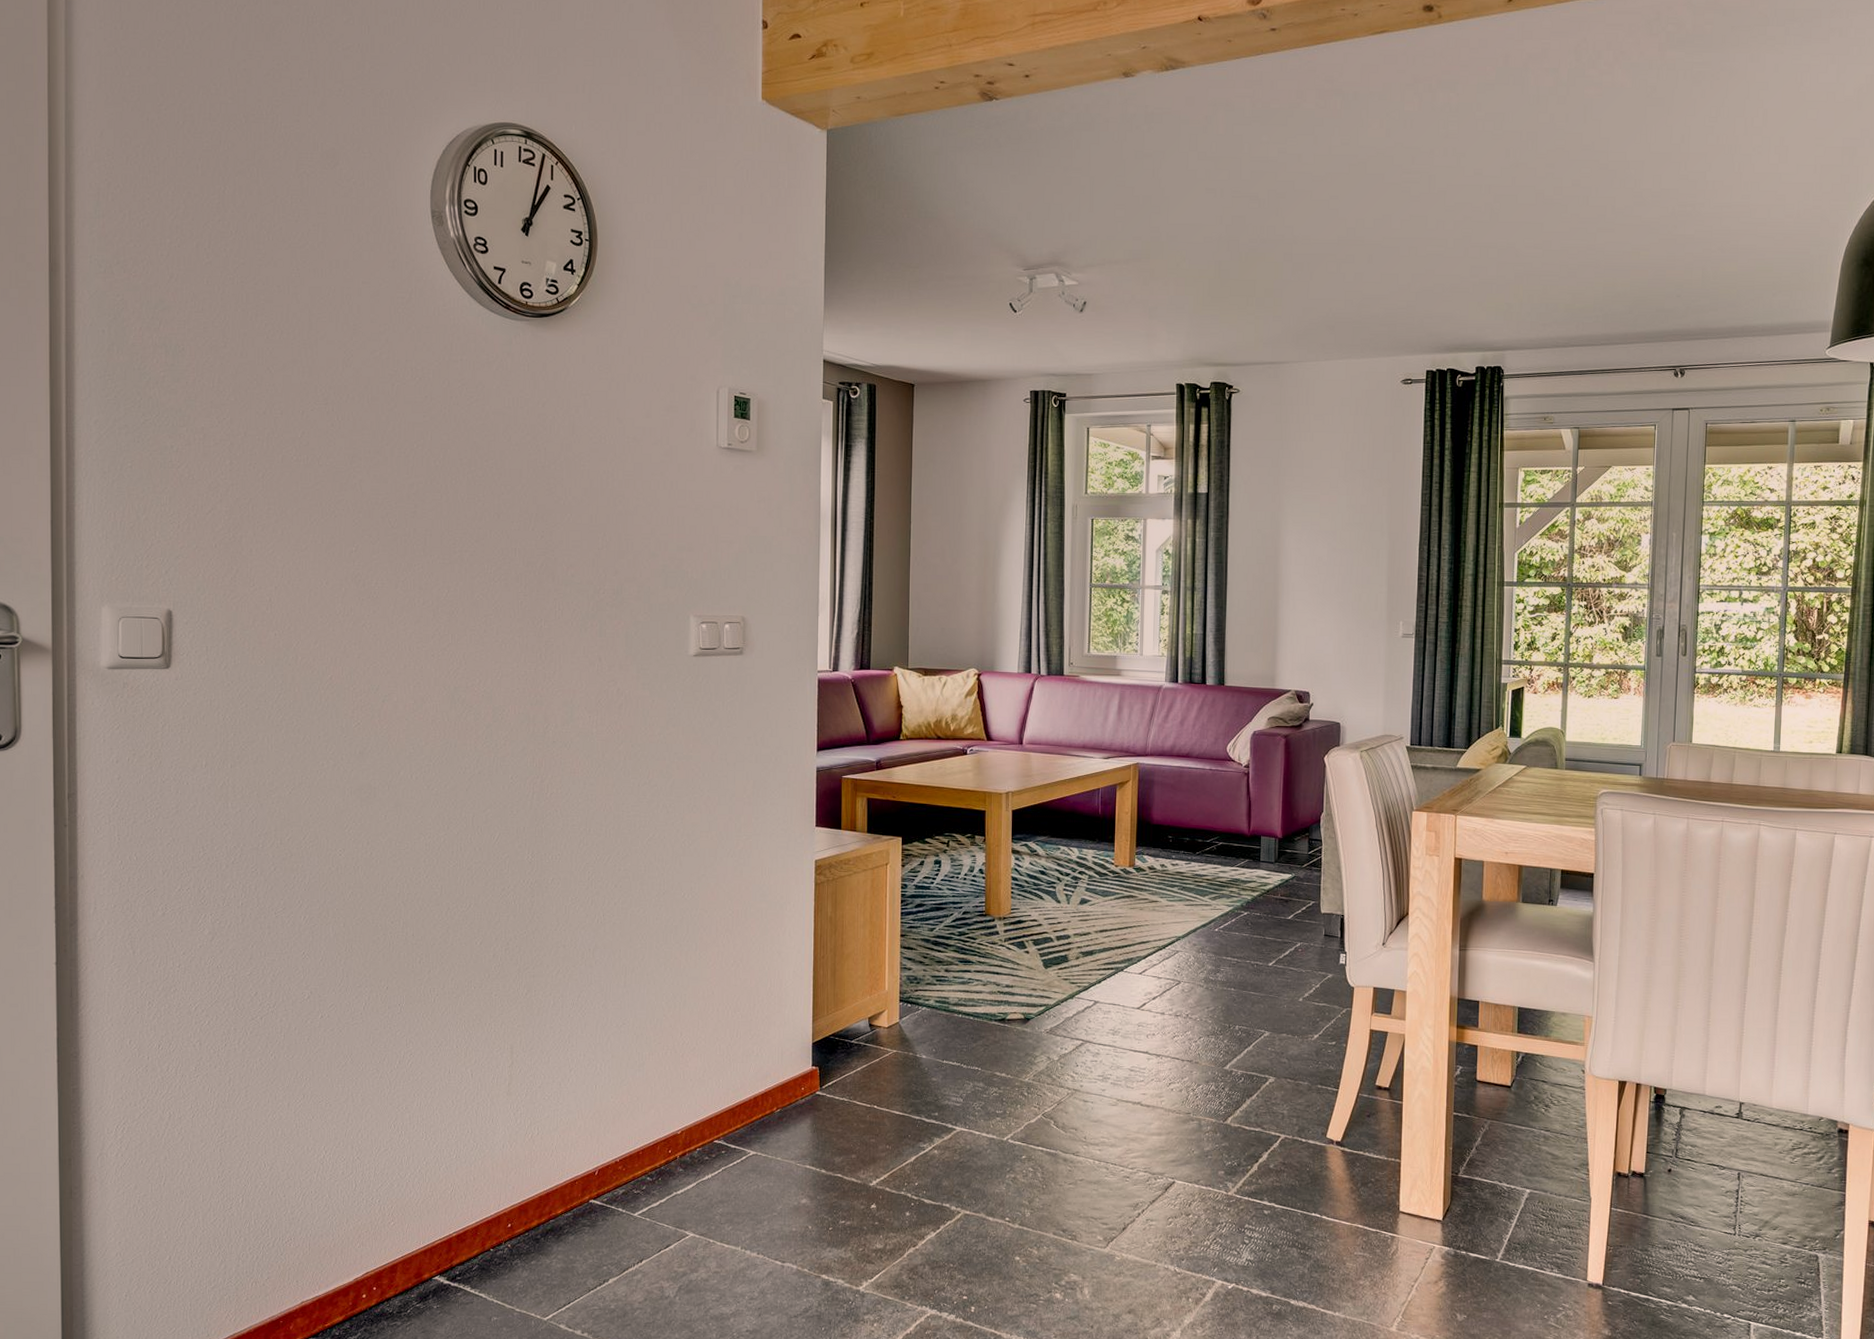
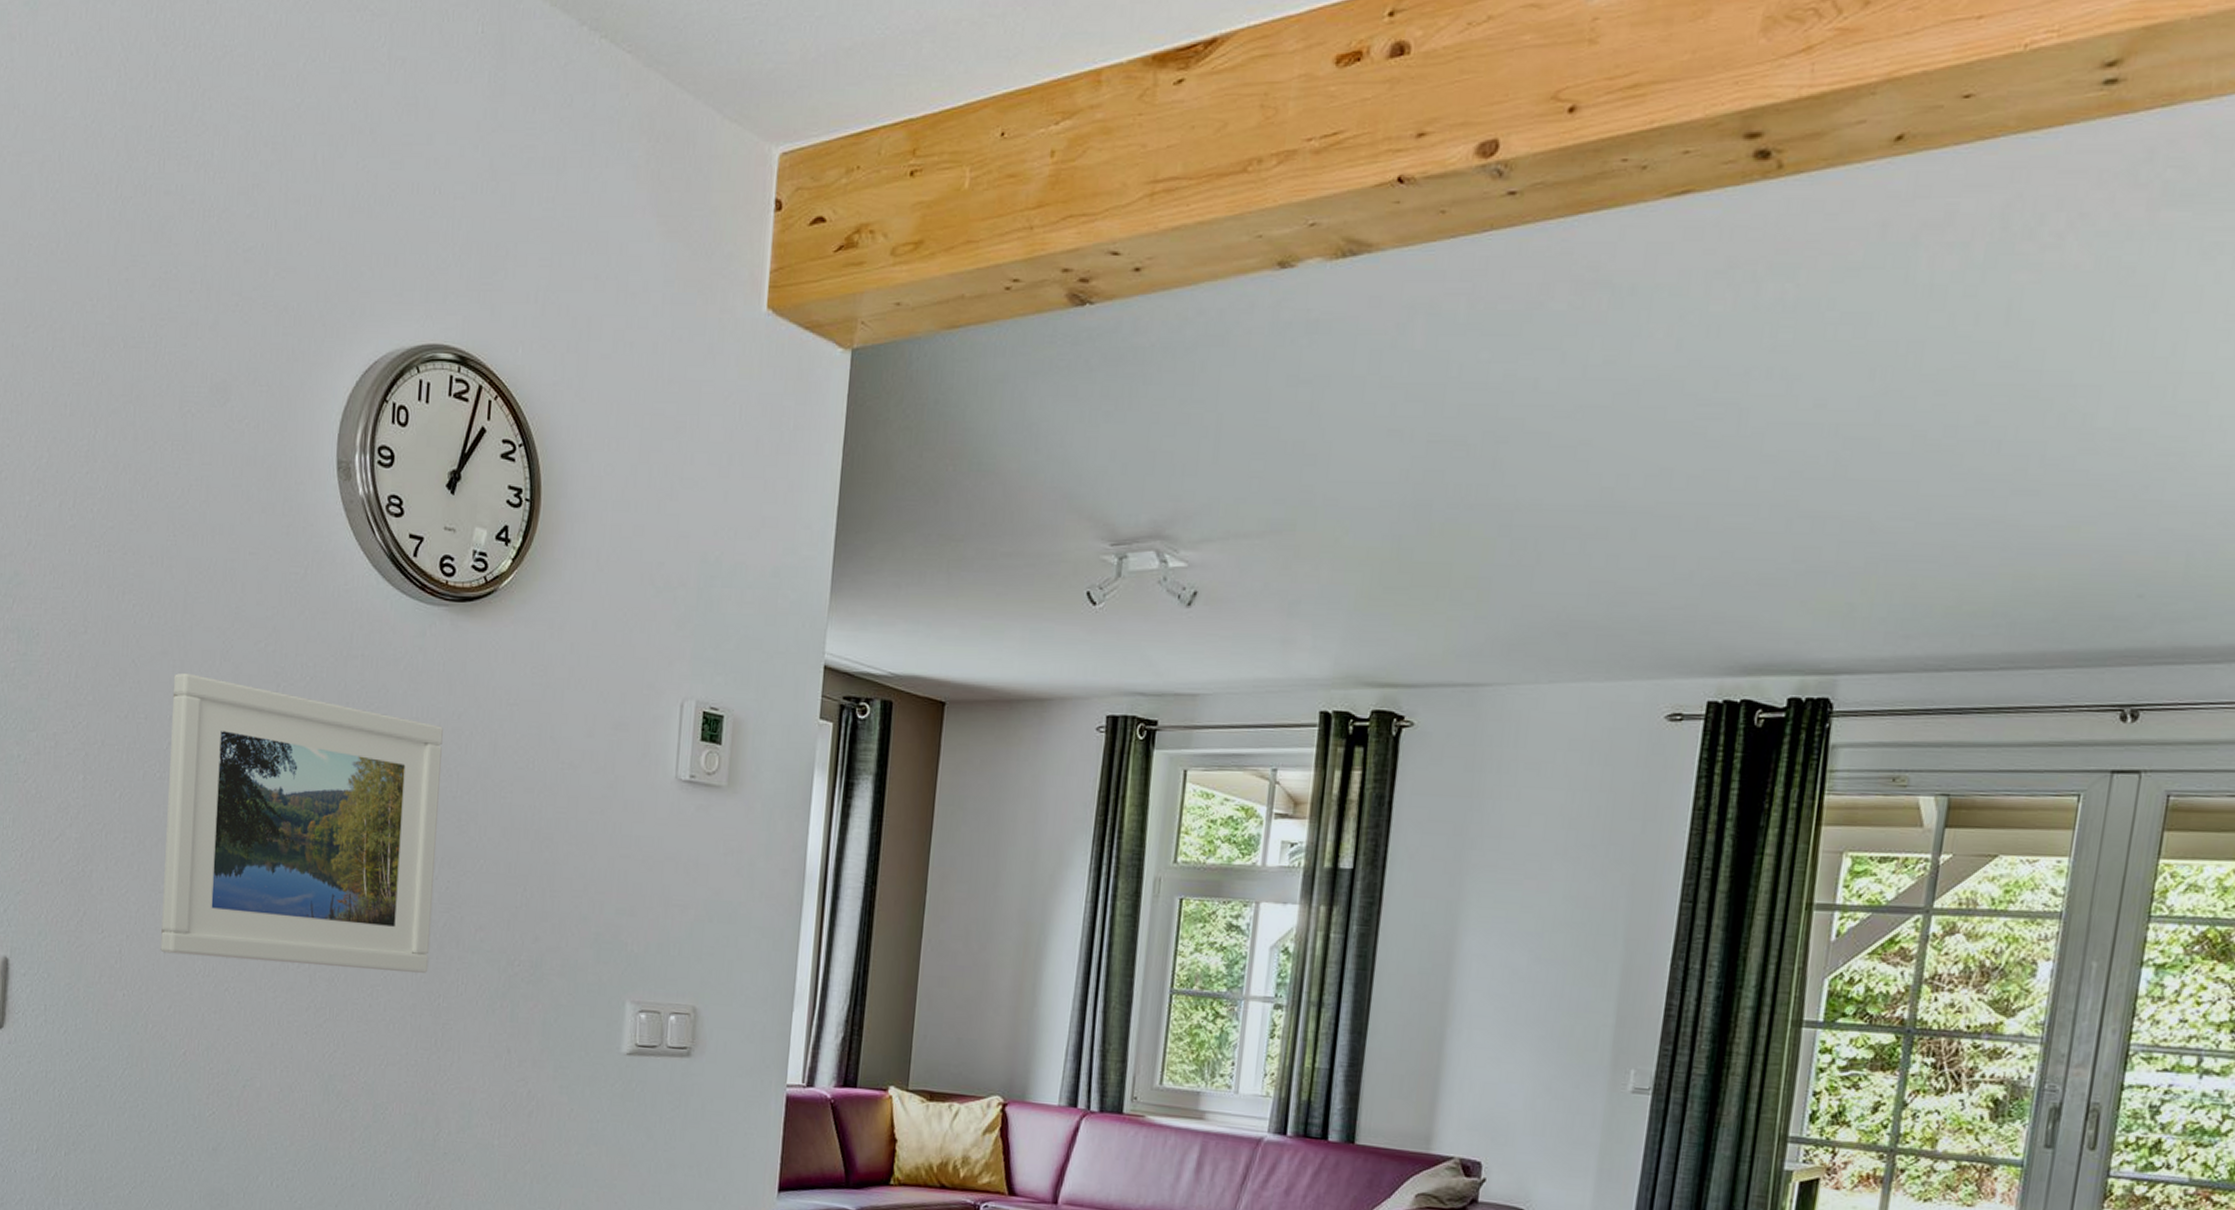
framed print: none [303,376,532,604] -> present [160,672,443,974]

